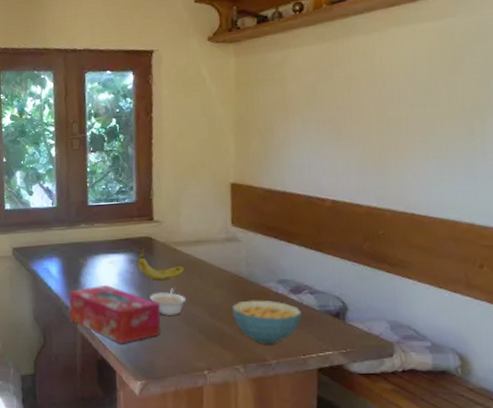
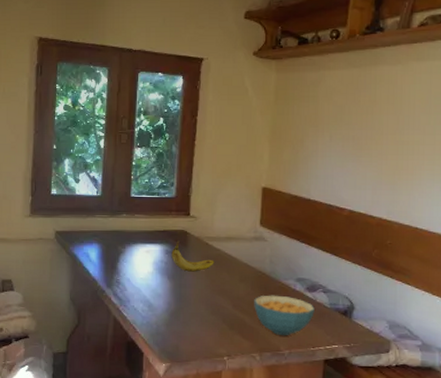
tissue box: present [69,285,161,344] -> none [104,273,190,328]
legume: present [150,288,187,317] -> none [181,279,214,306]

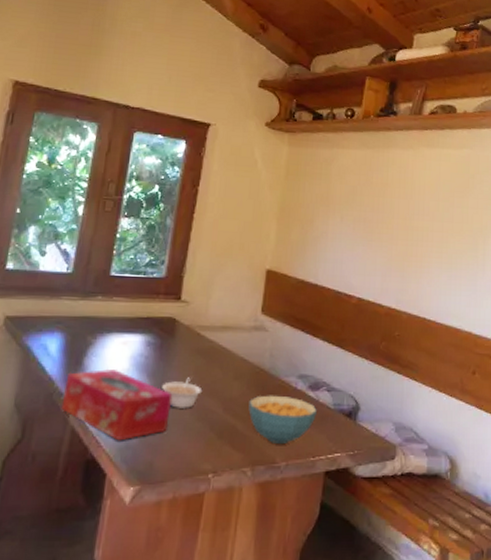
tissue box: none [104,273,190,328] -> present [61,369,173,441]
fruit: present [171,239,214,272] -> none [154,328,206,368]
legume: none [181,279,214,306] -> present [162,377,203,410]

